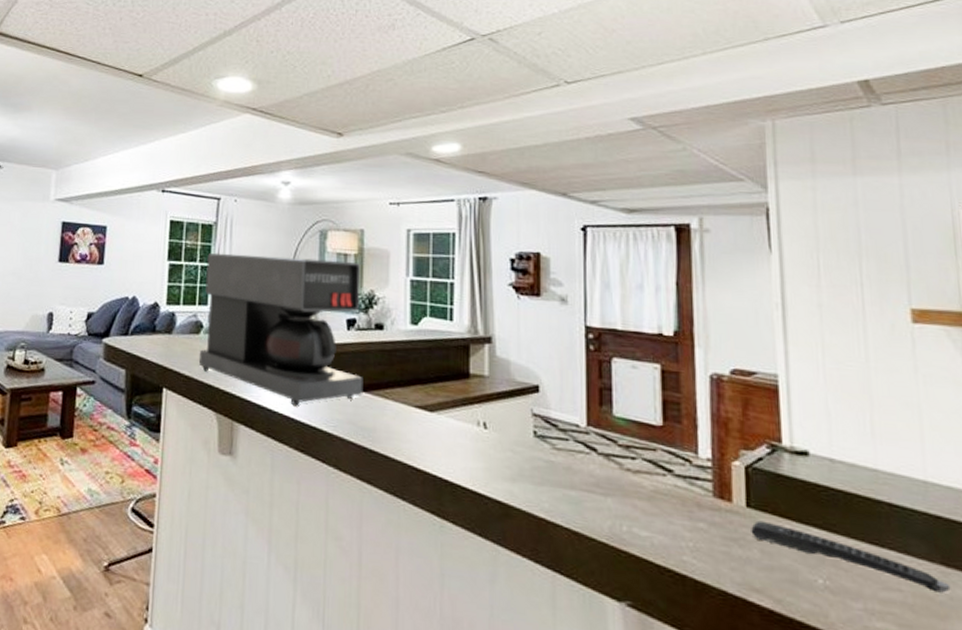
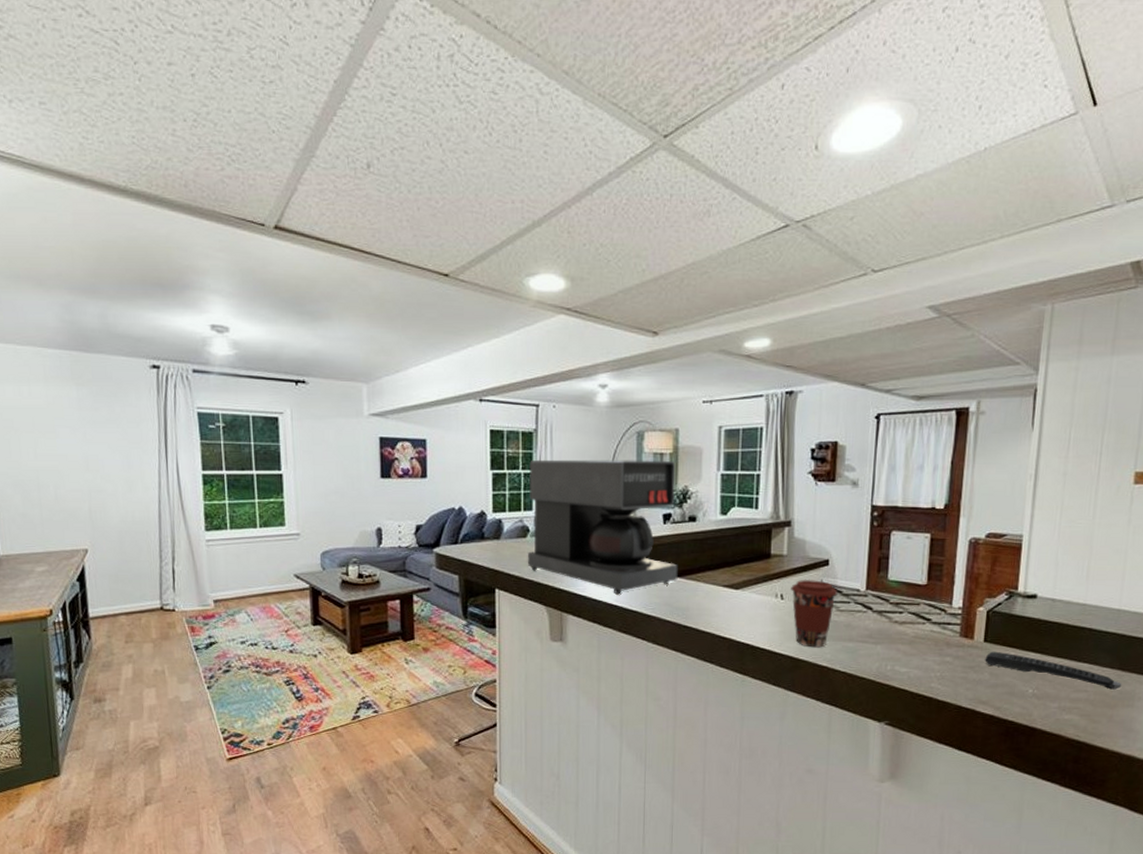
coffee cup: none [495,406,552,494] -> present [791,579,838,648]

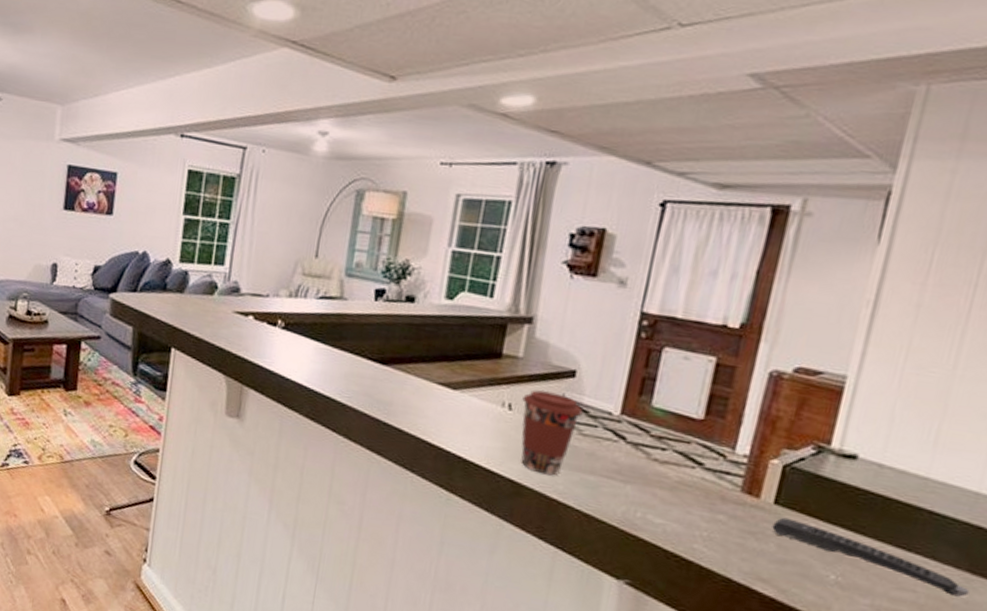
coffee maker: present [528,459,678,595] -> none [211,208,399,375]

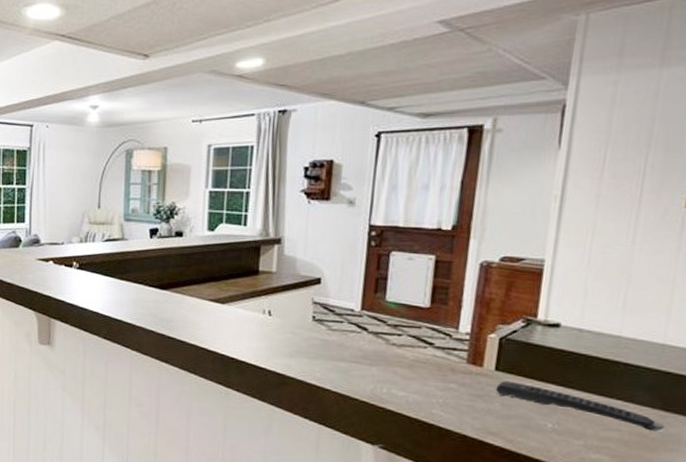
coffee cup: present [521,389,583,476] -> none [279,296,330,366]

